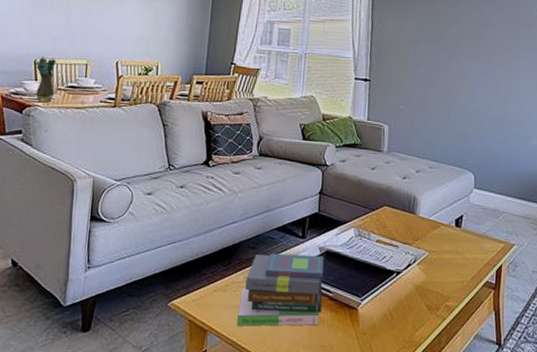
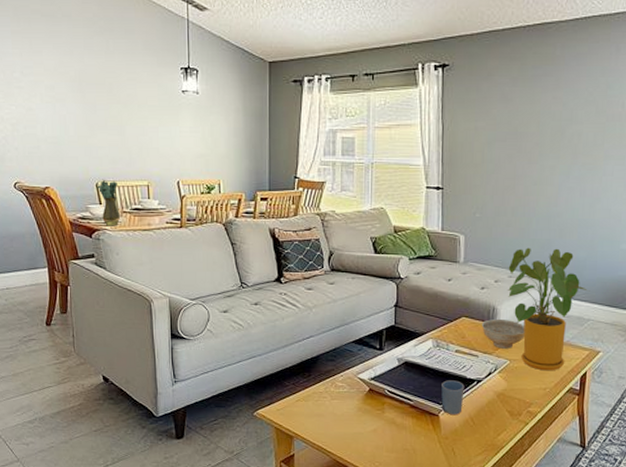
books: present [237,253,324,327] -> none [322,365,404,433]
mug: none [360,271,384,309] -> present [441,380,465,416]
decorative bowl: none [402,208,444,240] -> present [481,318,525,349]
house plant: none [427,139,502,264] -> present [507,247,588,371]

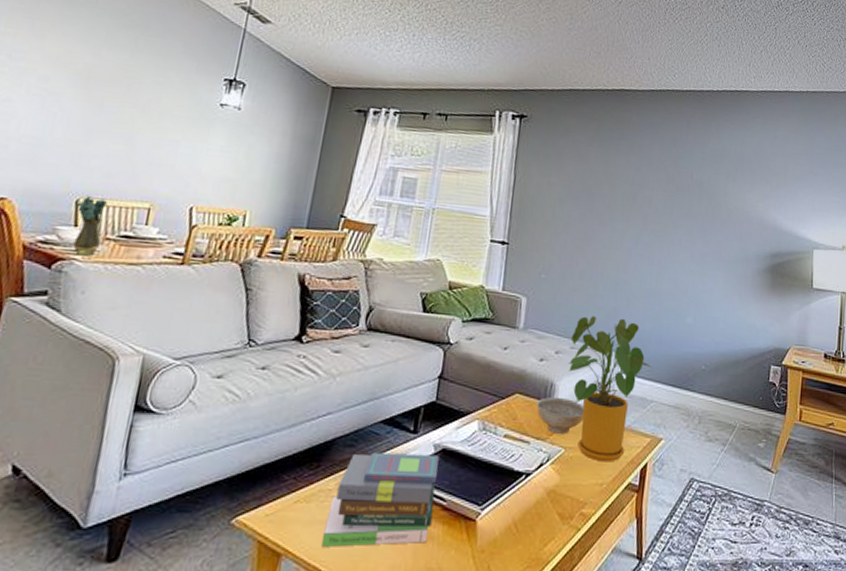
books: none [322,365,404,433] -> present [322,452,439,547]
mug: present [441,380,465,416] -> none [480,473,511,520]

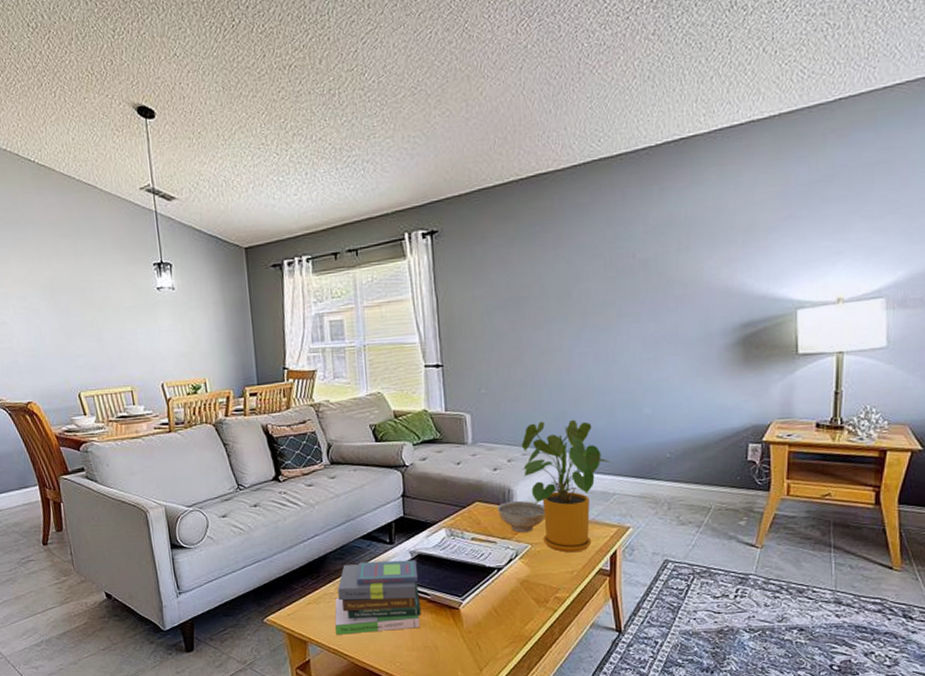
vase: present [72,195,107,256] -> none [80,388,107,437]

